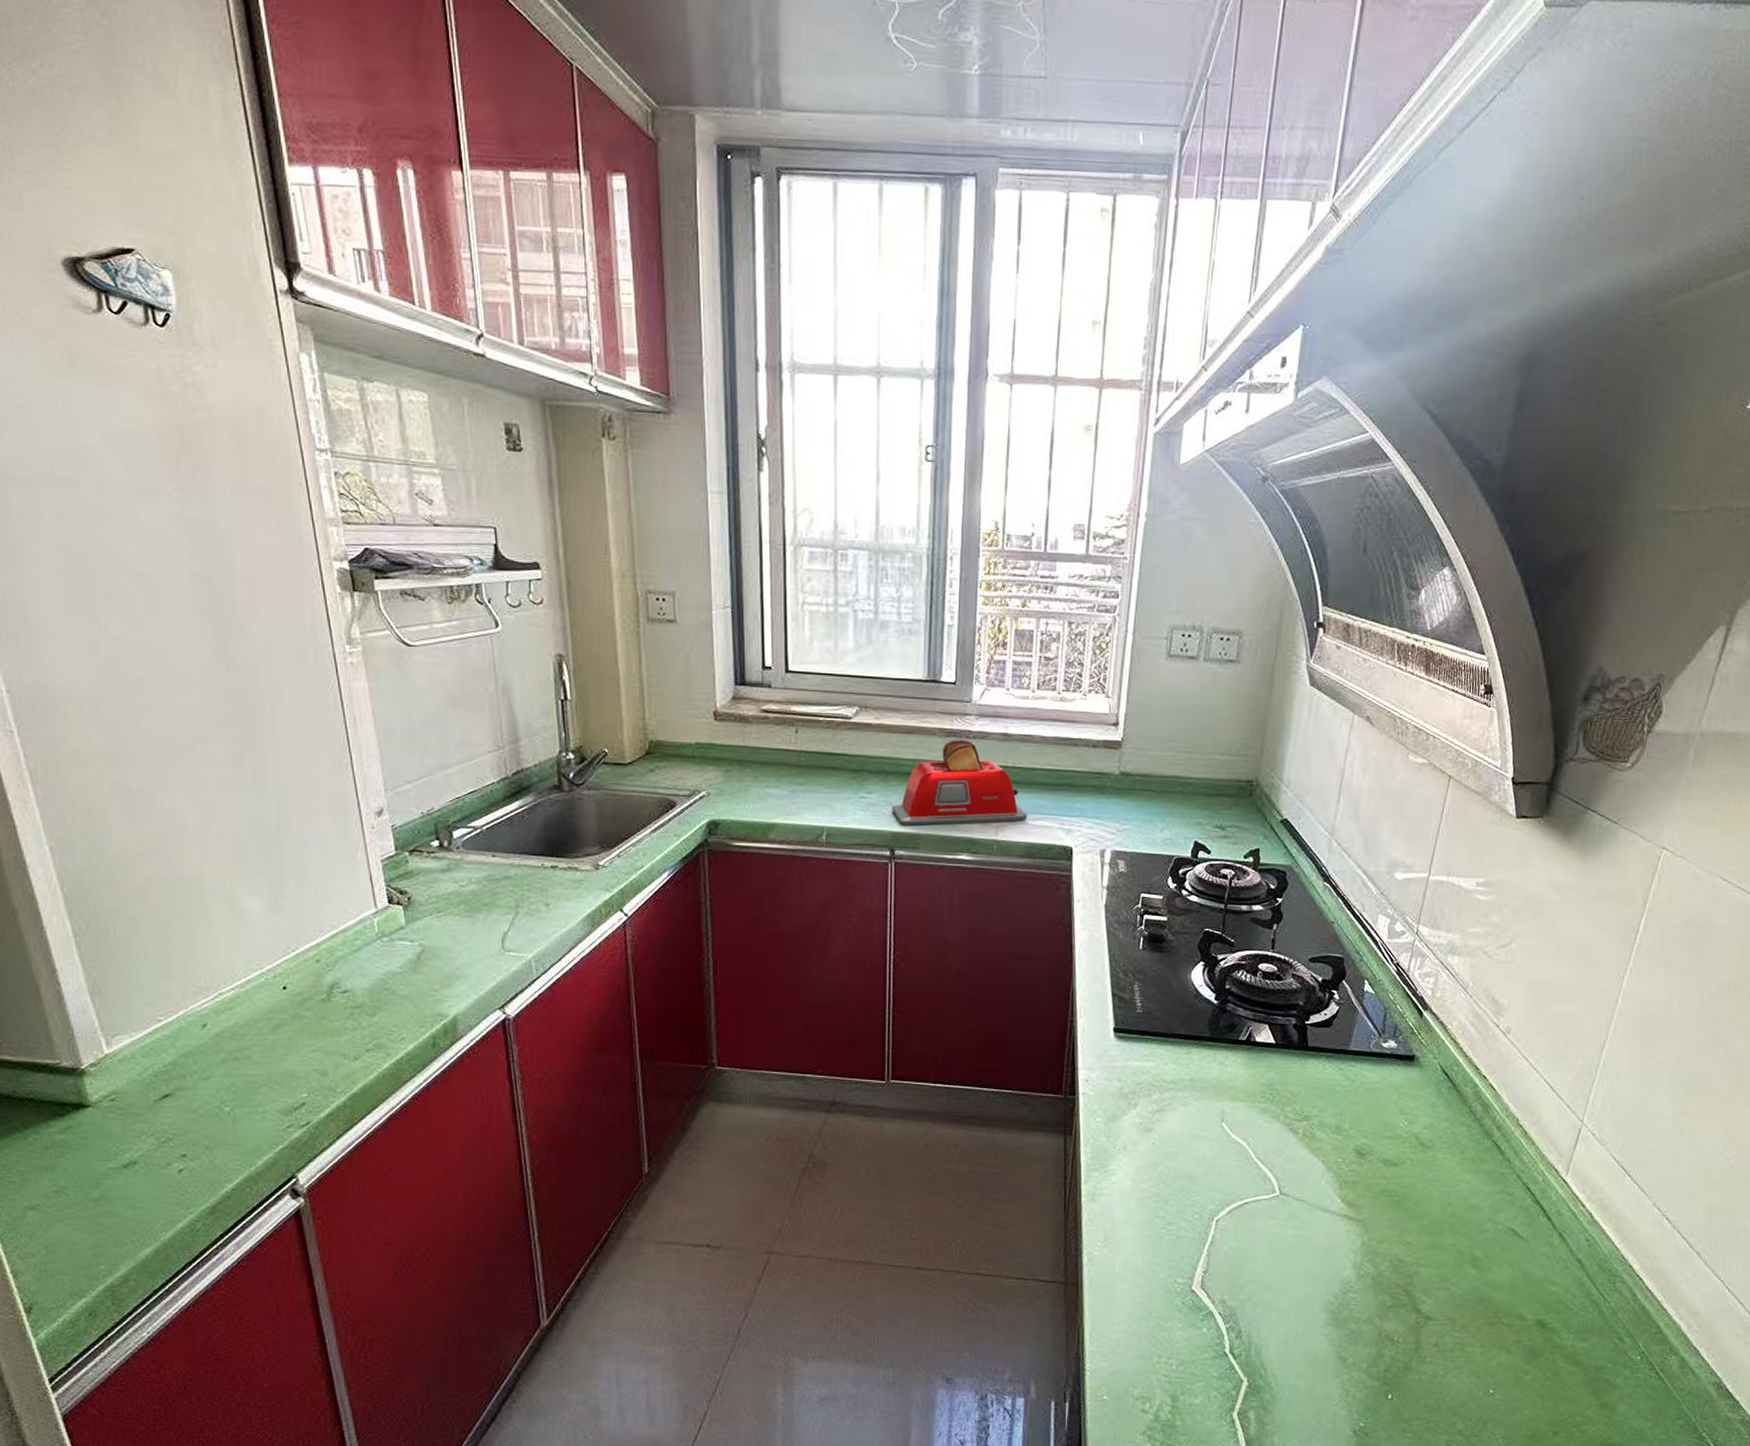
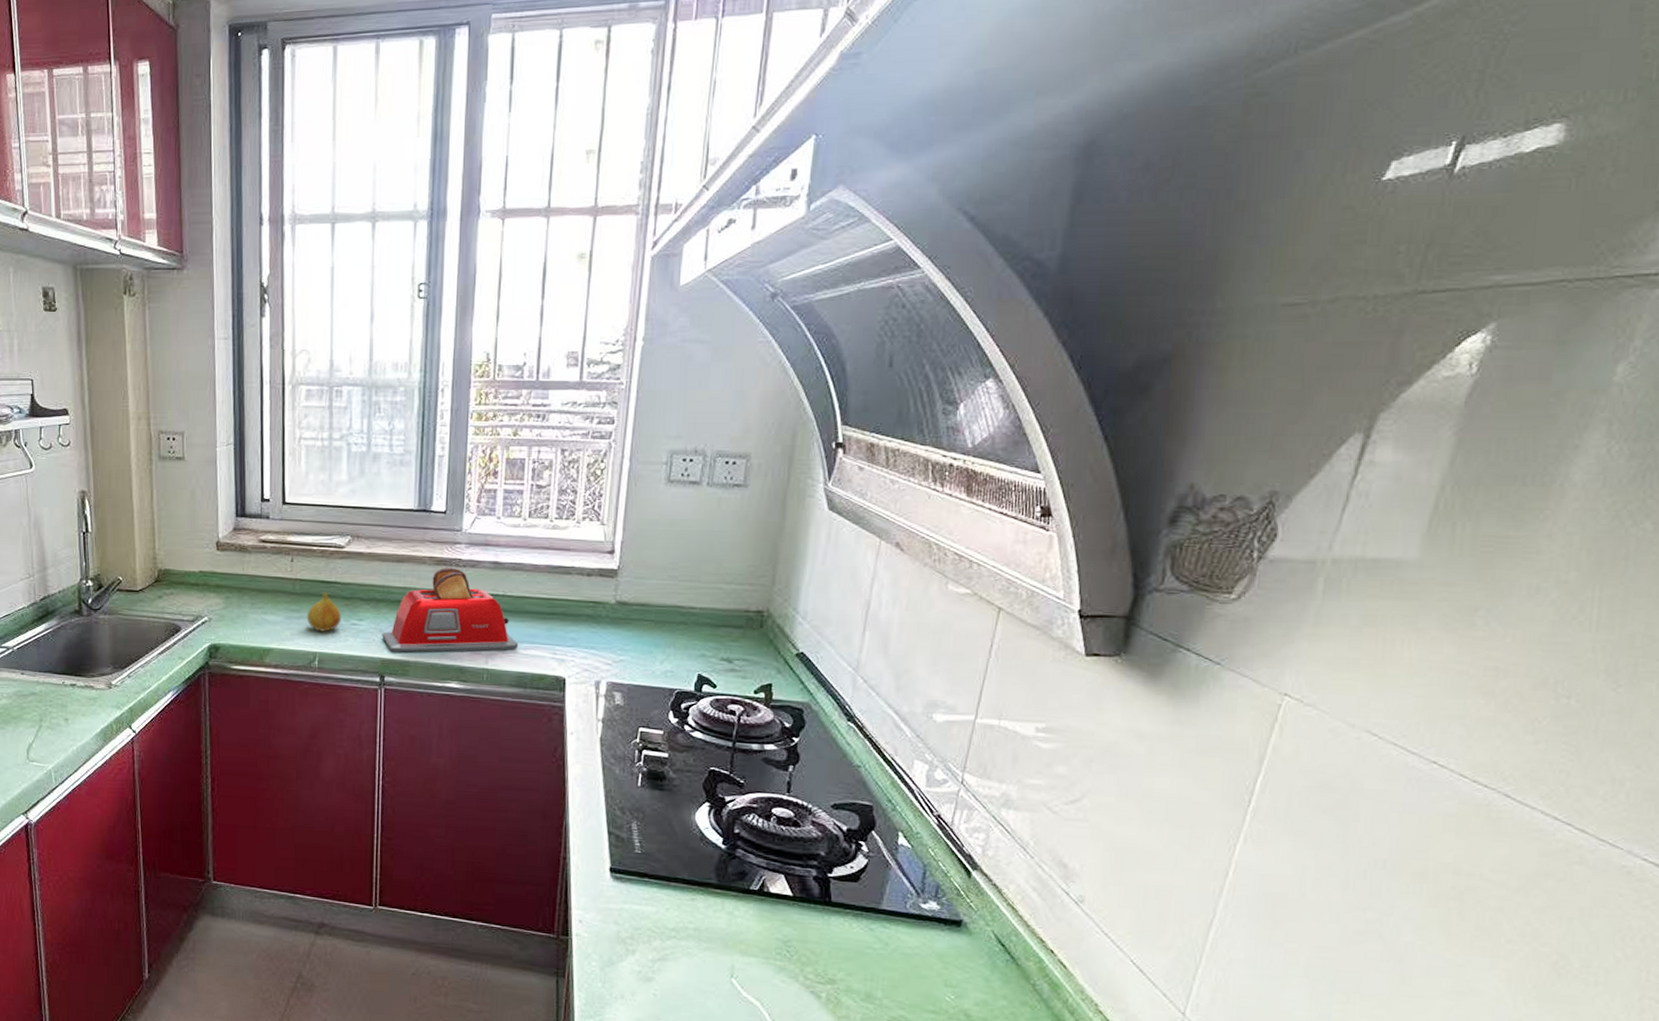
fruit: none [813,764,850,806] -> present [306,592,342,632]

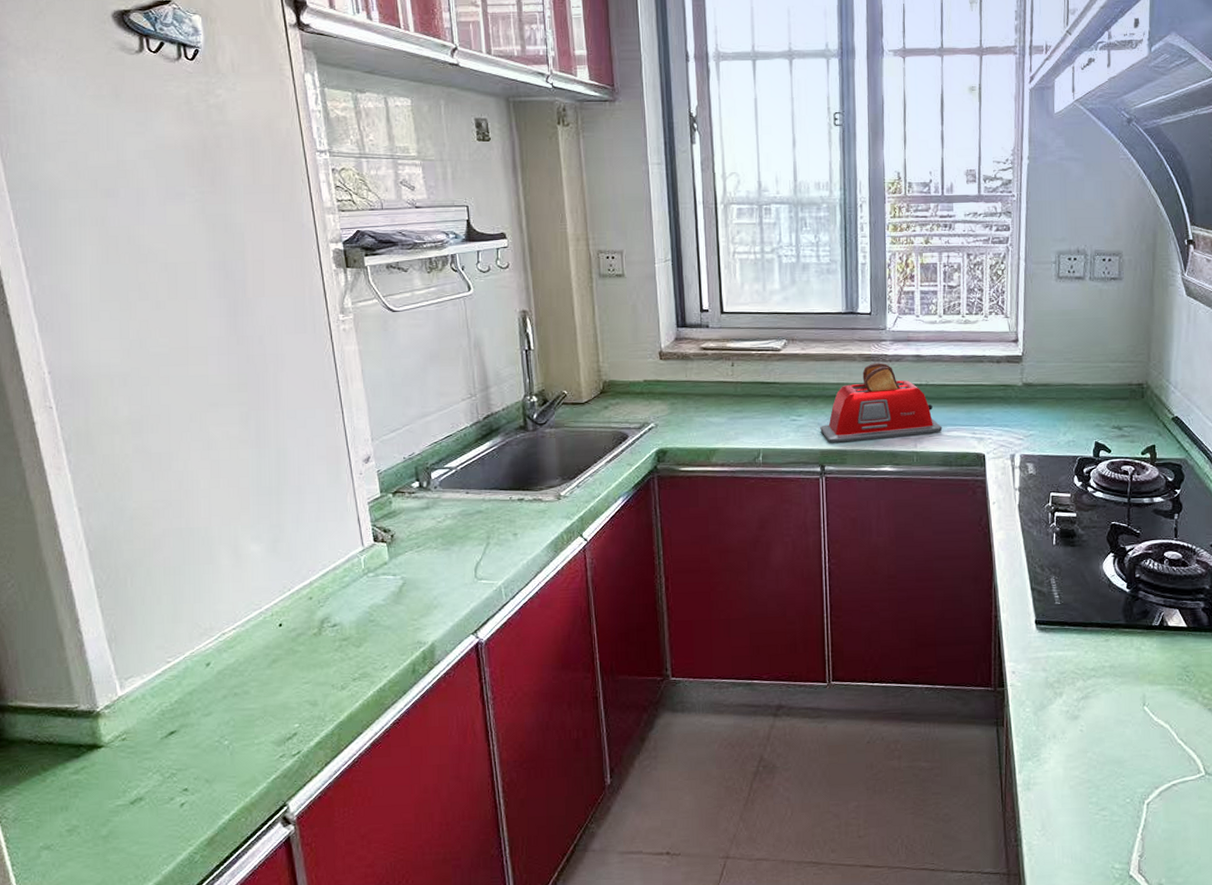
fruit: present [306,592,342,632] -> none [749,392,782,429]

